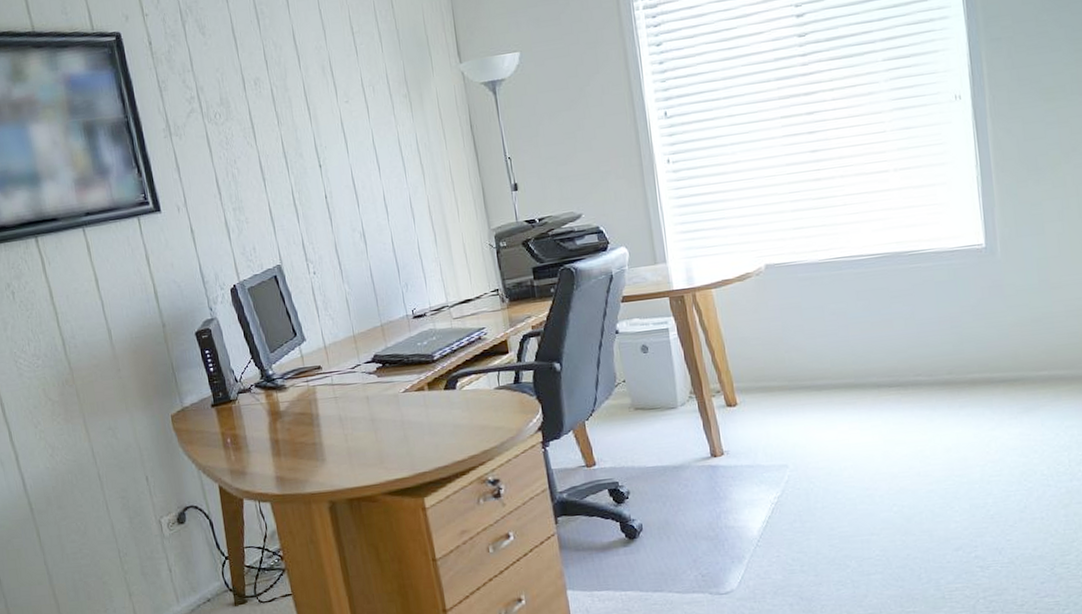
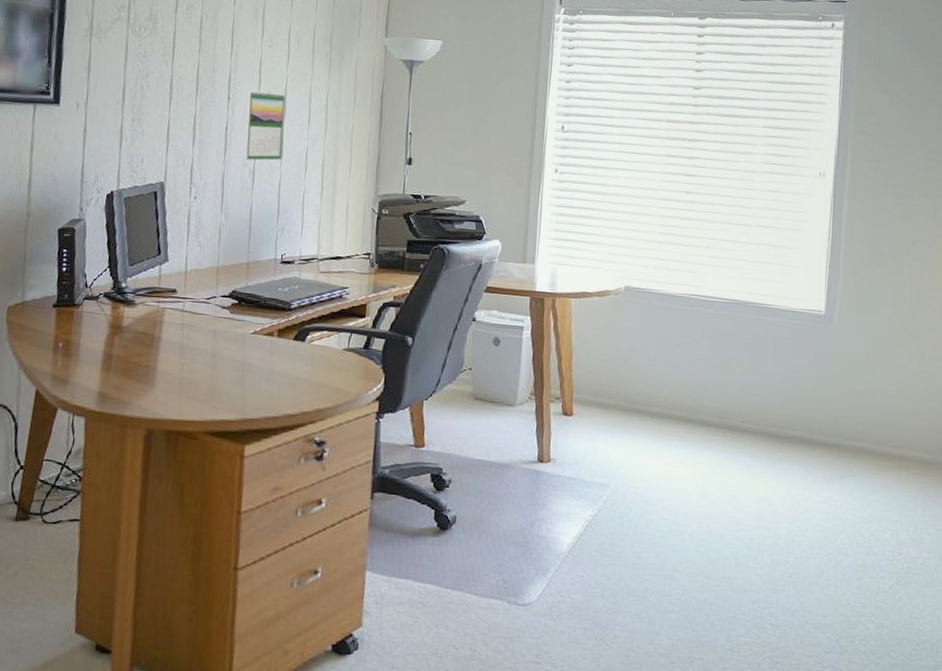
calendar: none [337,147,387,224] -> present [244,90,286,161]

